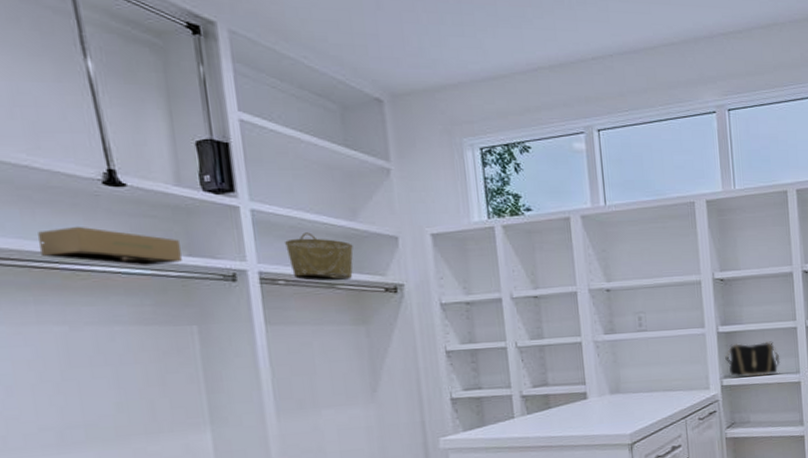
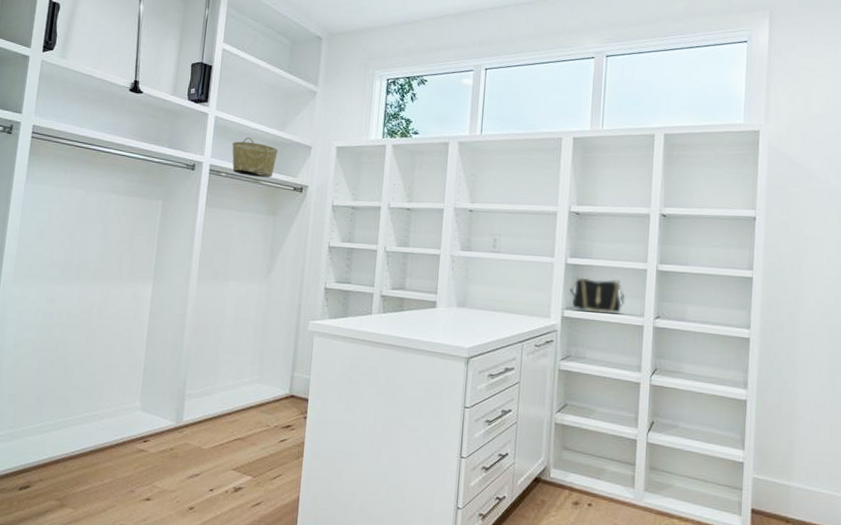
box: present [38,226,182,267] -> none [83,119,165,153]

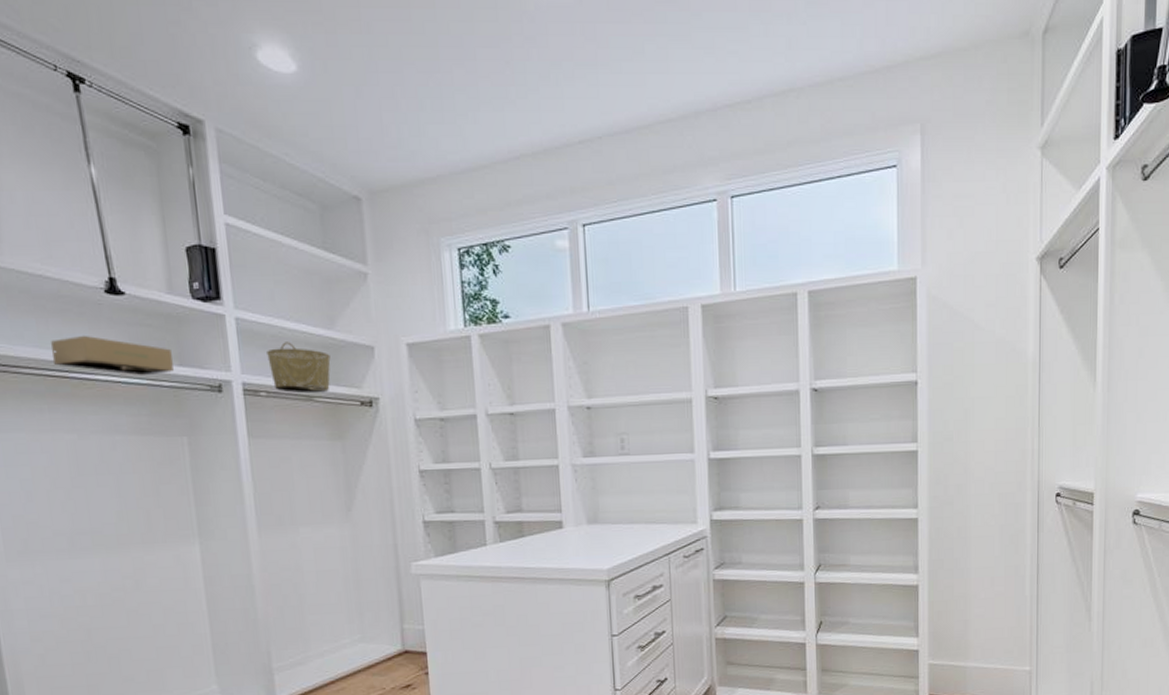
box: none [83,119,165,153] -> present [51,335,174,376]
handbag: present [570,277,626,314] -> none [716,471,780,511]

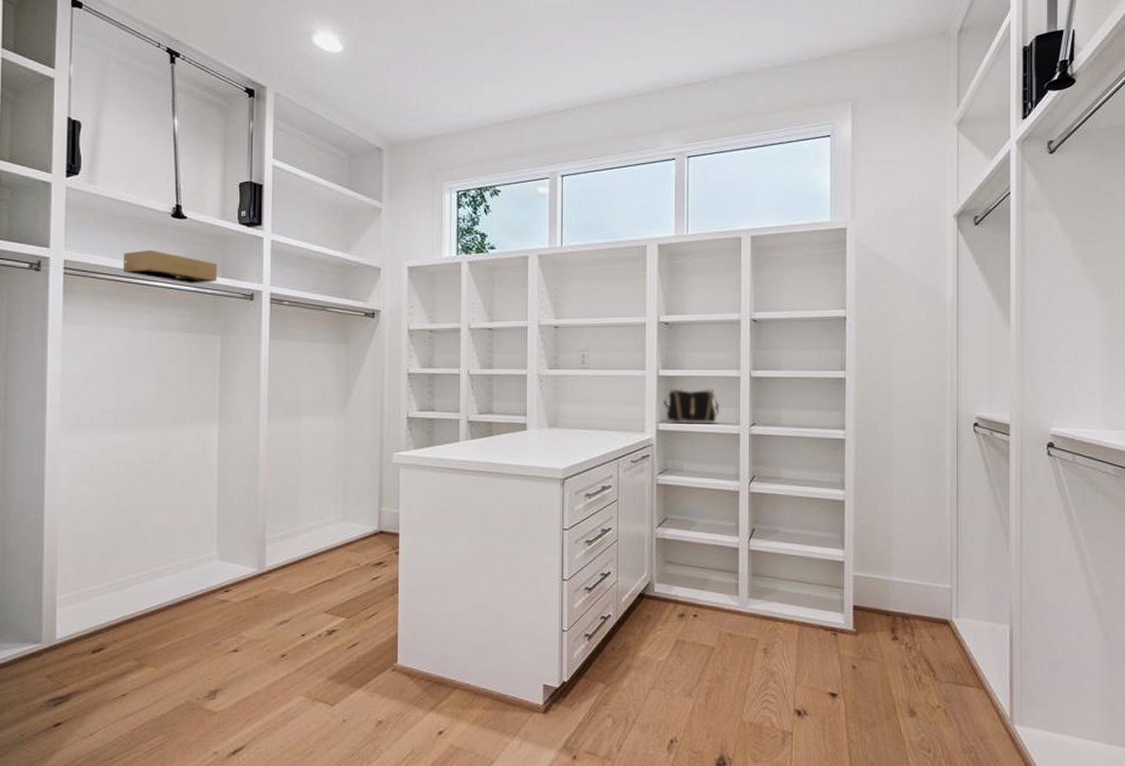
basket: present [267,342,331,394] -> none [293,261,344,305]
handbag: none [716,471,780,511] -> present [663,389,720,424]

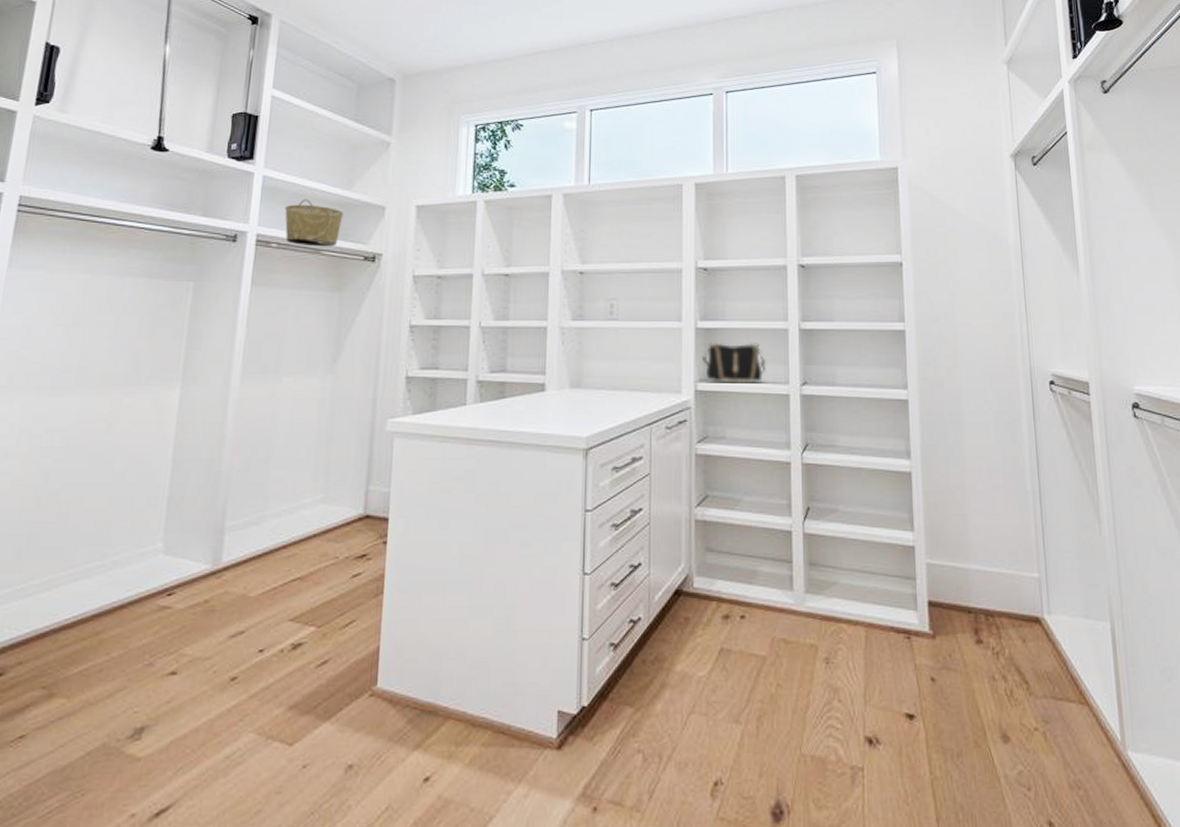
box: present [124,249,217,284] -> none [88,184,198,224]
basket: none [293,261,344,305] -> present [285,199,344,247]

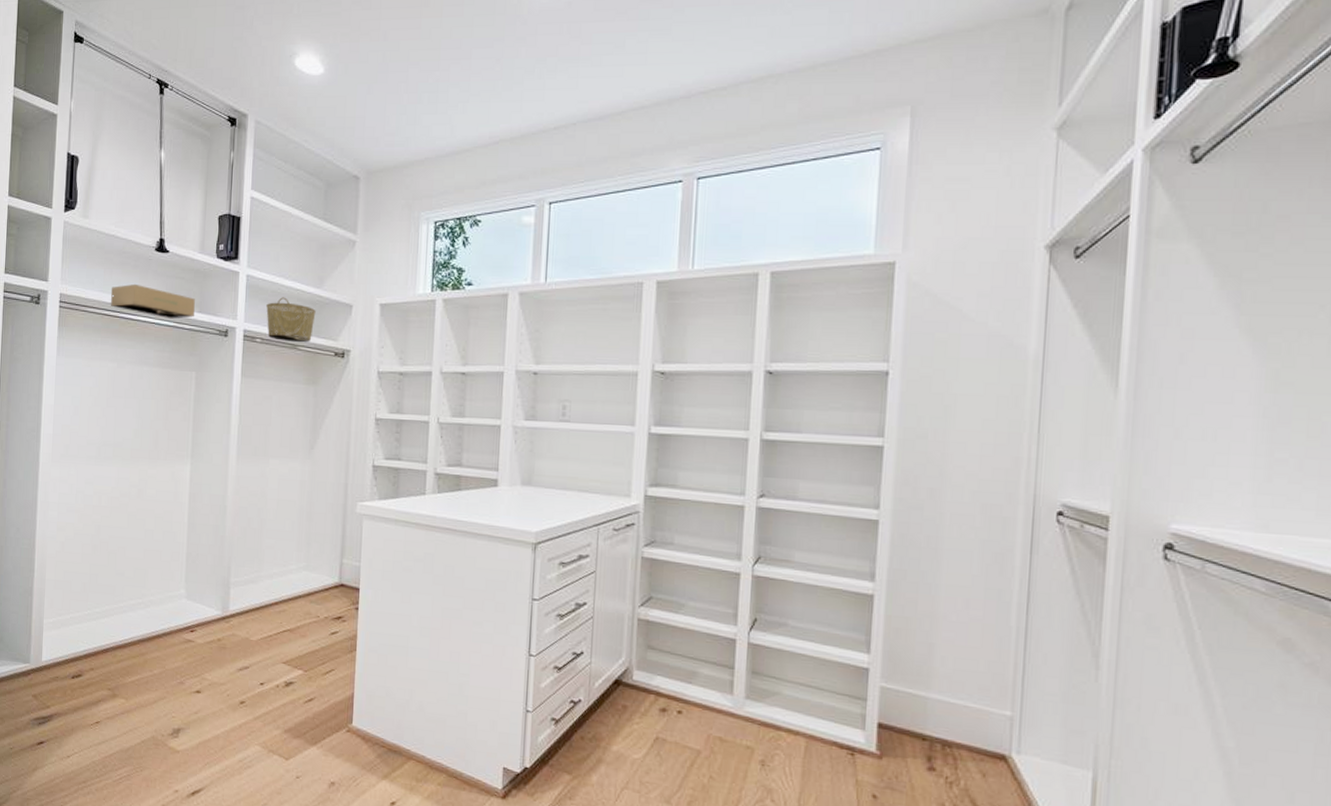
box: none [88,184,198,224] -> present [111,283,195,319]
handbag: present [702,343,767,383] -> none [654,449,722,492]

